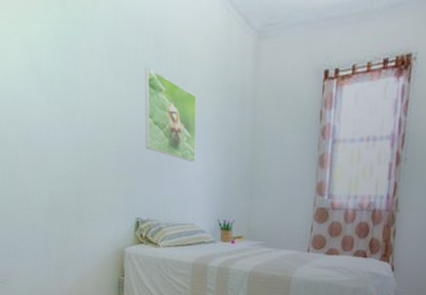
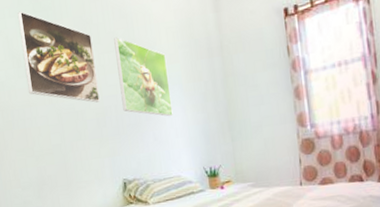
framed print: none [43,17,122,134] -> present [18,11,100,103]

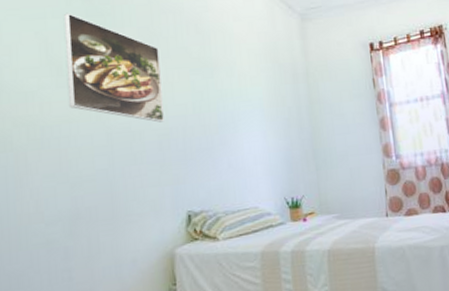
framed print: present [114,37,173,117] -> none [186,53,252,142]

